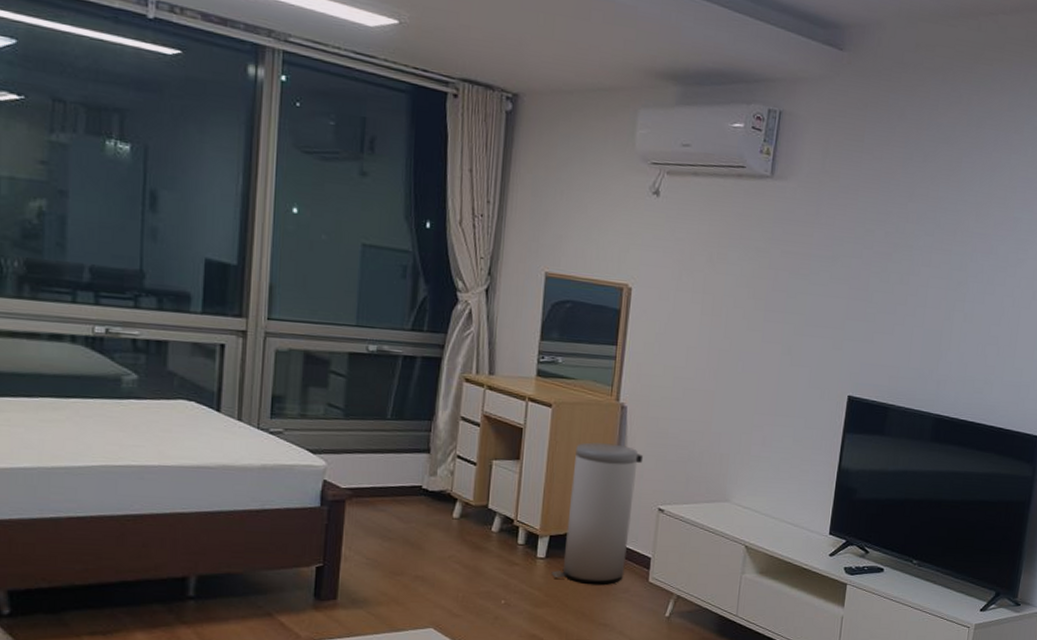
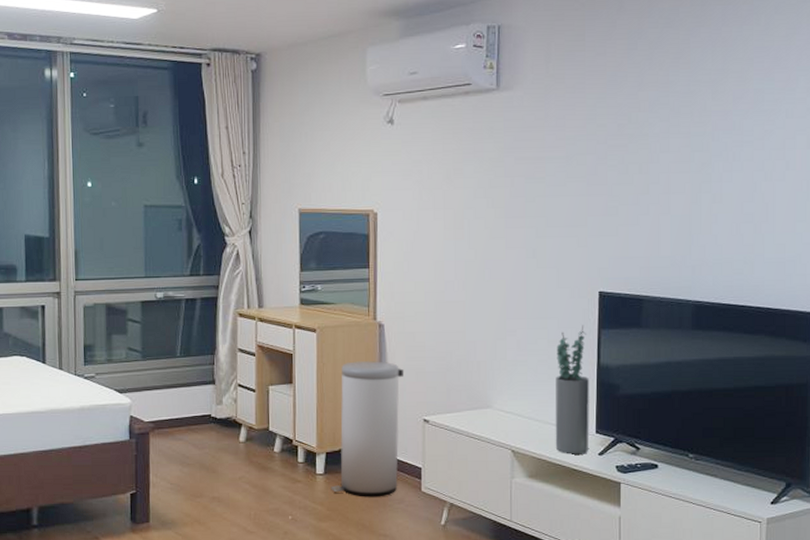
vase: none [788,427,832,554] -> present [555,325,589,455]

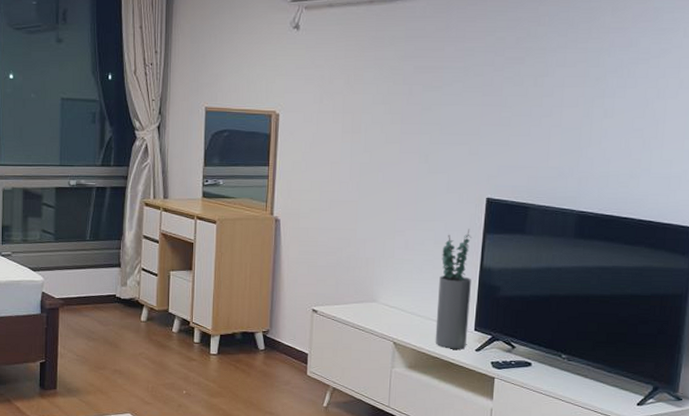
pedal bin: present [331,361,404,497] -> none [223,252,297,378]

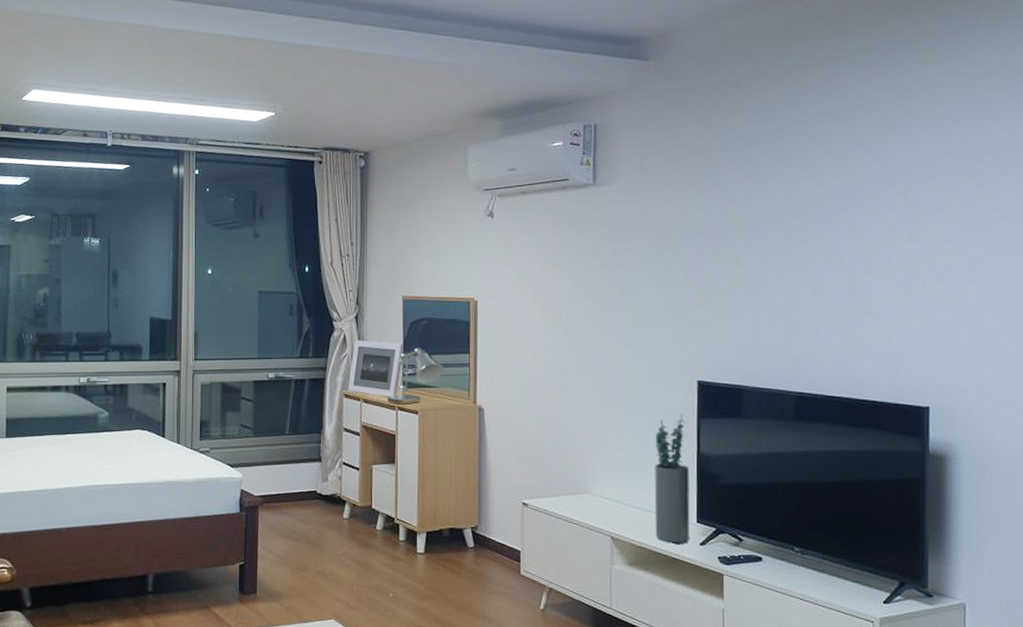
picture frame: none [148,150,204,207] -> present [347,340,404,397]
desk lamp: none [186,159,243,214] -> present [386,348,444,404]

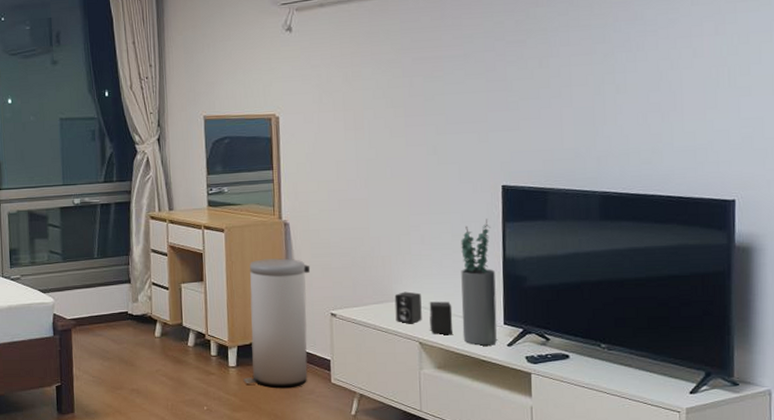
picture frame: present [347,340,404,397] -> none [153,161,207,217]
desk lamp: present [386,348,444,404] -> none [192,167,248,223]
pedal bin: none [431,443,504,578] -> present [243,258,311,389]
speaker: none [587,484,646,531] -> present [394,291,453,336]

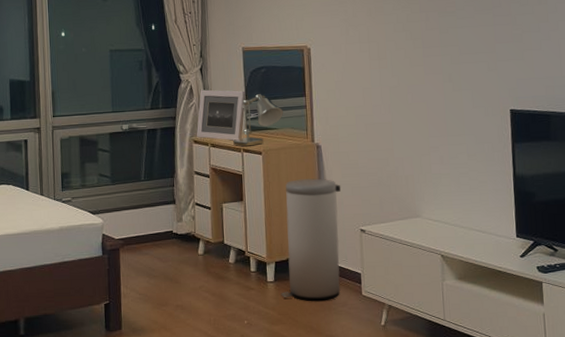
picture frame: none [153,161,207,217] -> present [196,89,246,141]
desk lamp: none [192,167,248,223] -> present [232,94,283,147]
speaker: present [394,291,453,336] -> none [418,208,471,248]
vase: present [461,219,498,346] -> none [475,140,511,258]

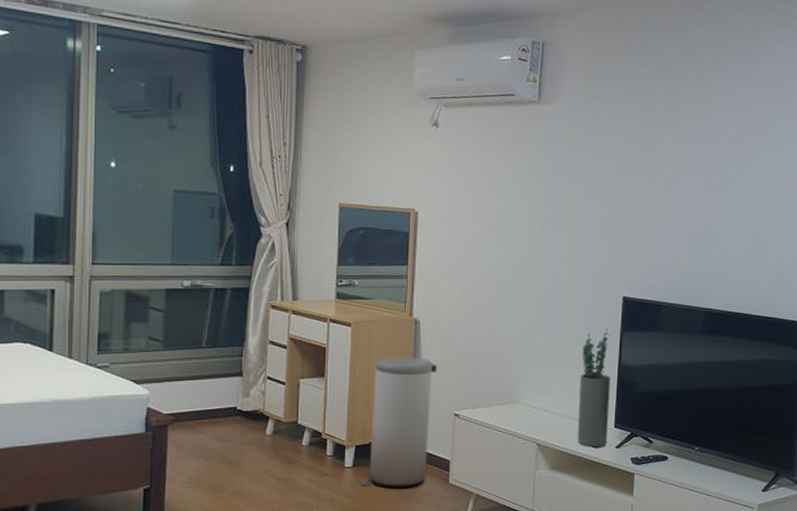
picture frame: present [196,89,246,141] -> none [274,248,338,309]
desk lamp: present [232,94,283,147] -> none [318,258,380,316]
vase: none [475,140,511,258] -> present [577,327,611,448]

